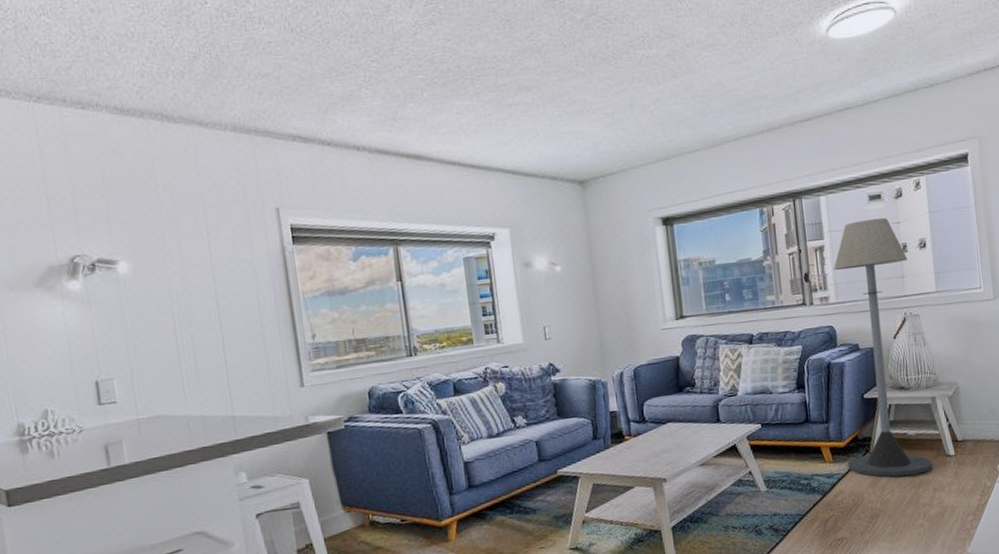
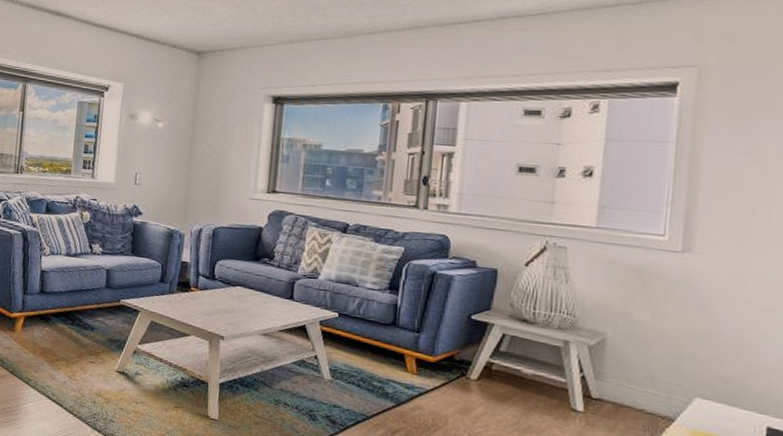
floor lamp: present [834,218,932,477] -> none [435,134,564,419]

